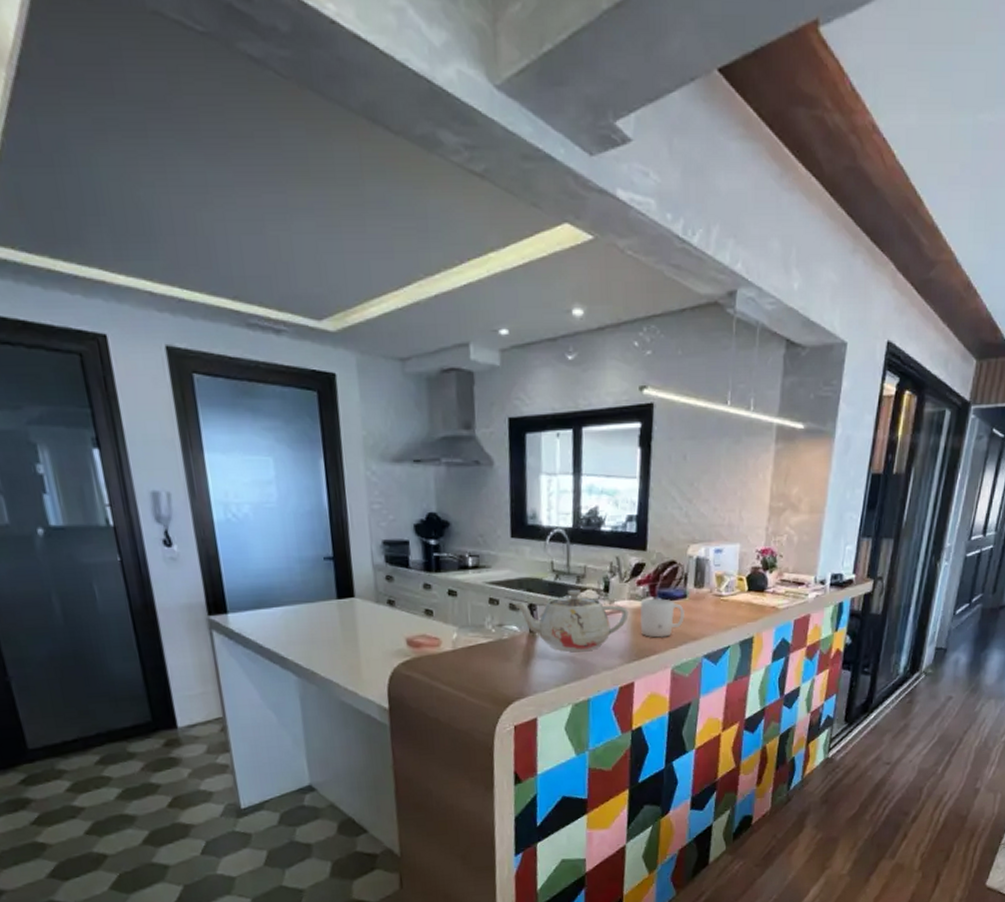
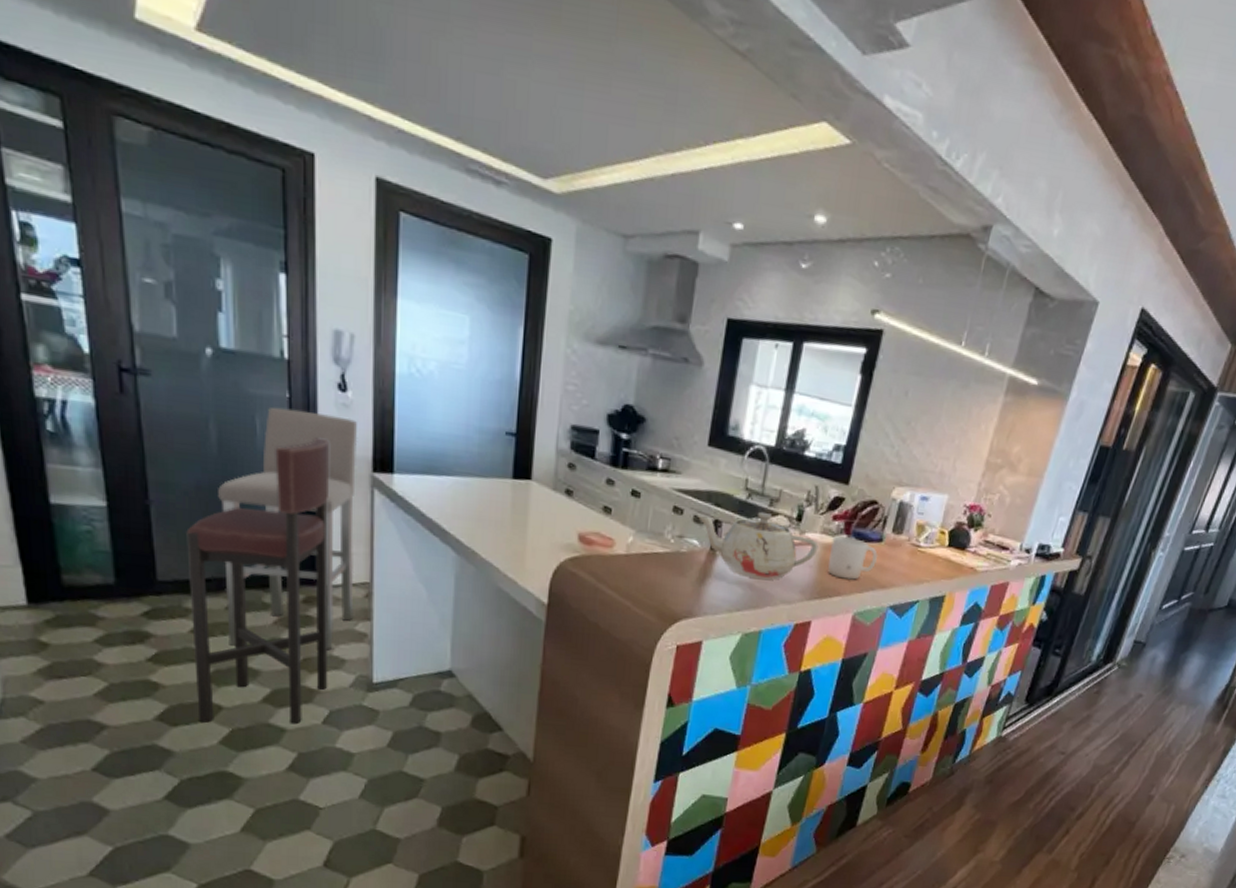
bar stool: none [47,592,201,873] -> present [186,437,330,723]
bar stool: none [70,570,214,797] -> present [218,407,358,651]

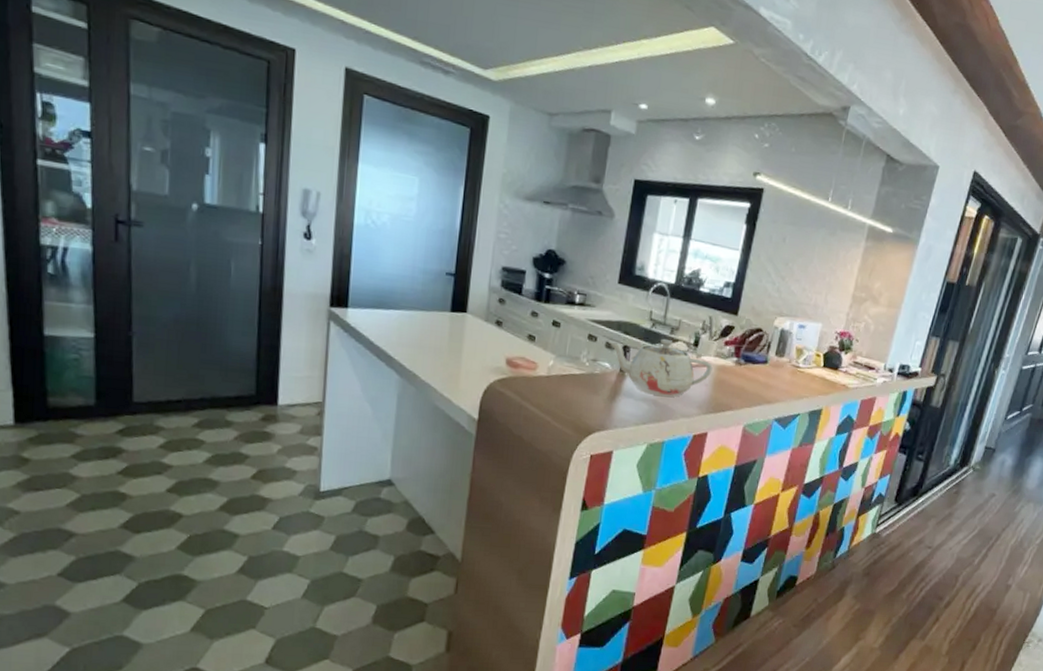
bar stool: present [186,437,330,723] -> none [160,278,293,530]
bar stool: present [218,407,358,651] -> none [193,252,319,463]
mug: present [827,536,879,580] -> none [720,359,764,396]

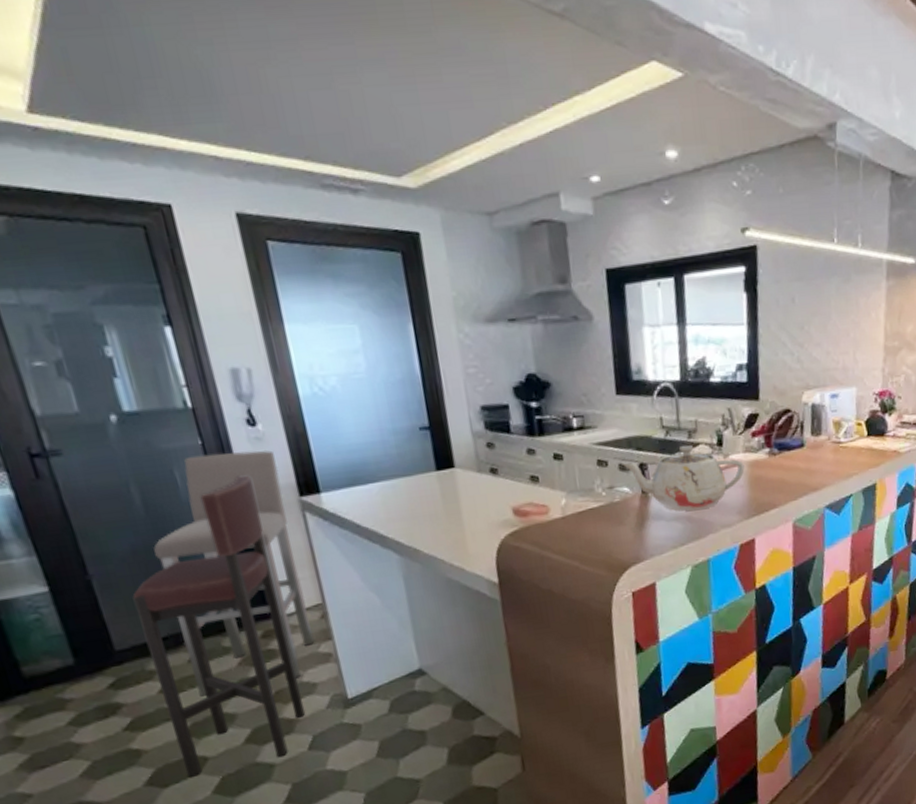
bar stool: none [160,278,293,530] -> present [132,475,306,777]
bar stool: none [193,252,319,463] -> present [153,450,315,697]

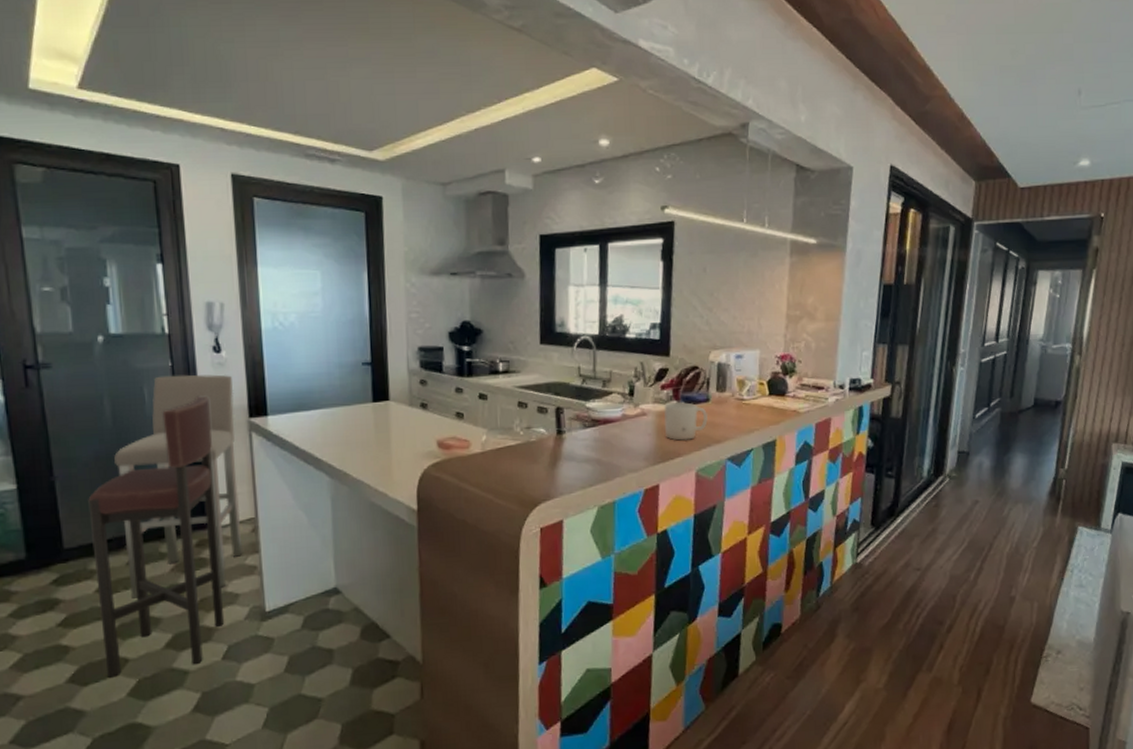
teapot: present [622,445,745,511] -> none [540,394,653,454]
mug: none [755,449,804,492] -> present [663,402,709,441]

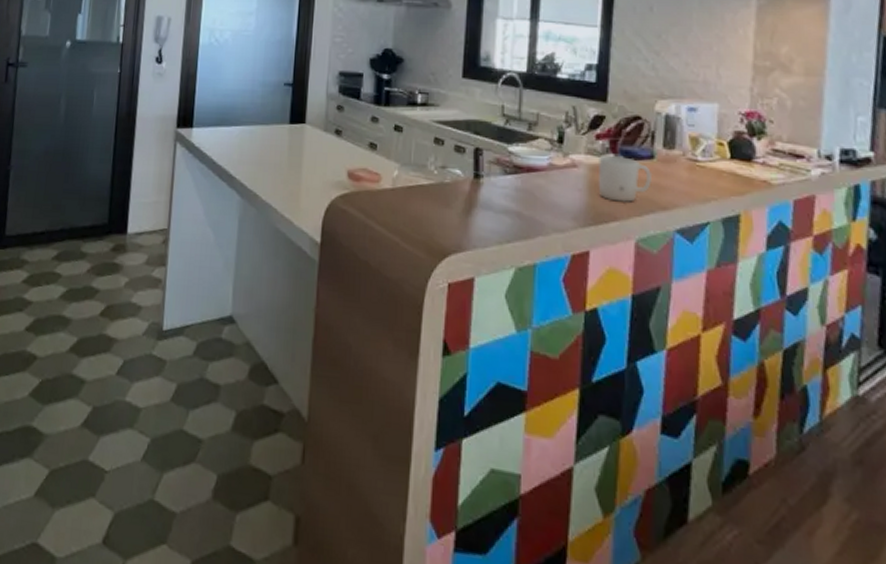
bar stool: present [88,396,225,678] -> none [17,103,145,374]
bar stool: present [114,374,243,599] -> none [50,81,168,298]

